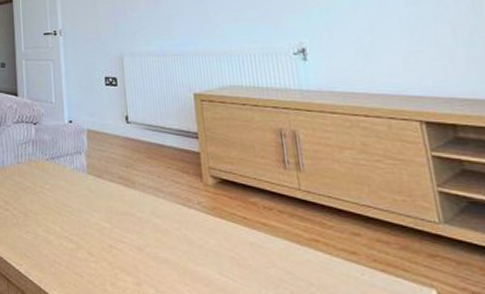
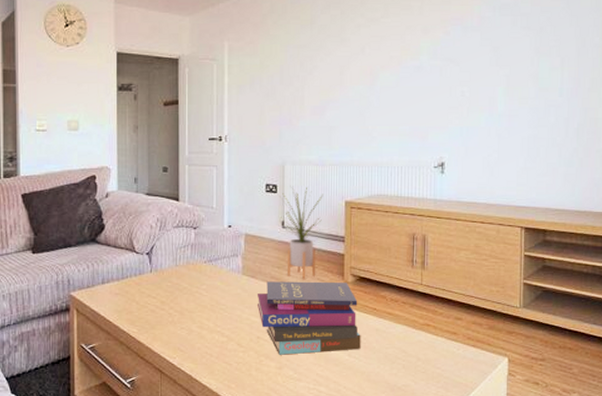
books: none [106,182,234,269] -> present [258,281,361,355]
house plant: none [123,78,170,181] -> present [281,186,323,280]

